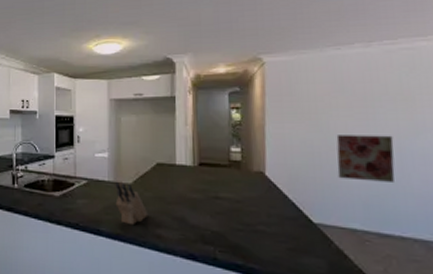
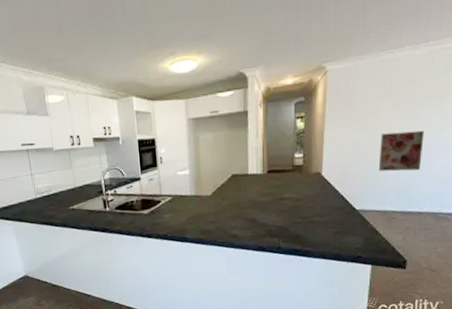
knife block: present [115,181,149,226] -> none [196,194,226,230]

